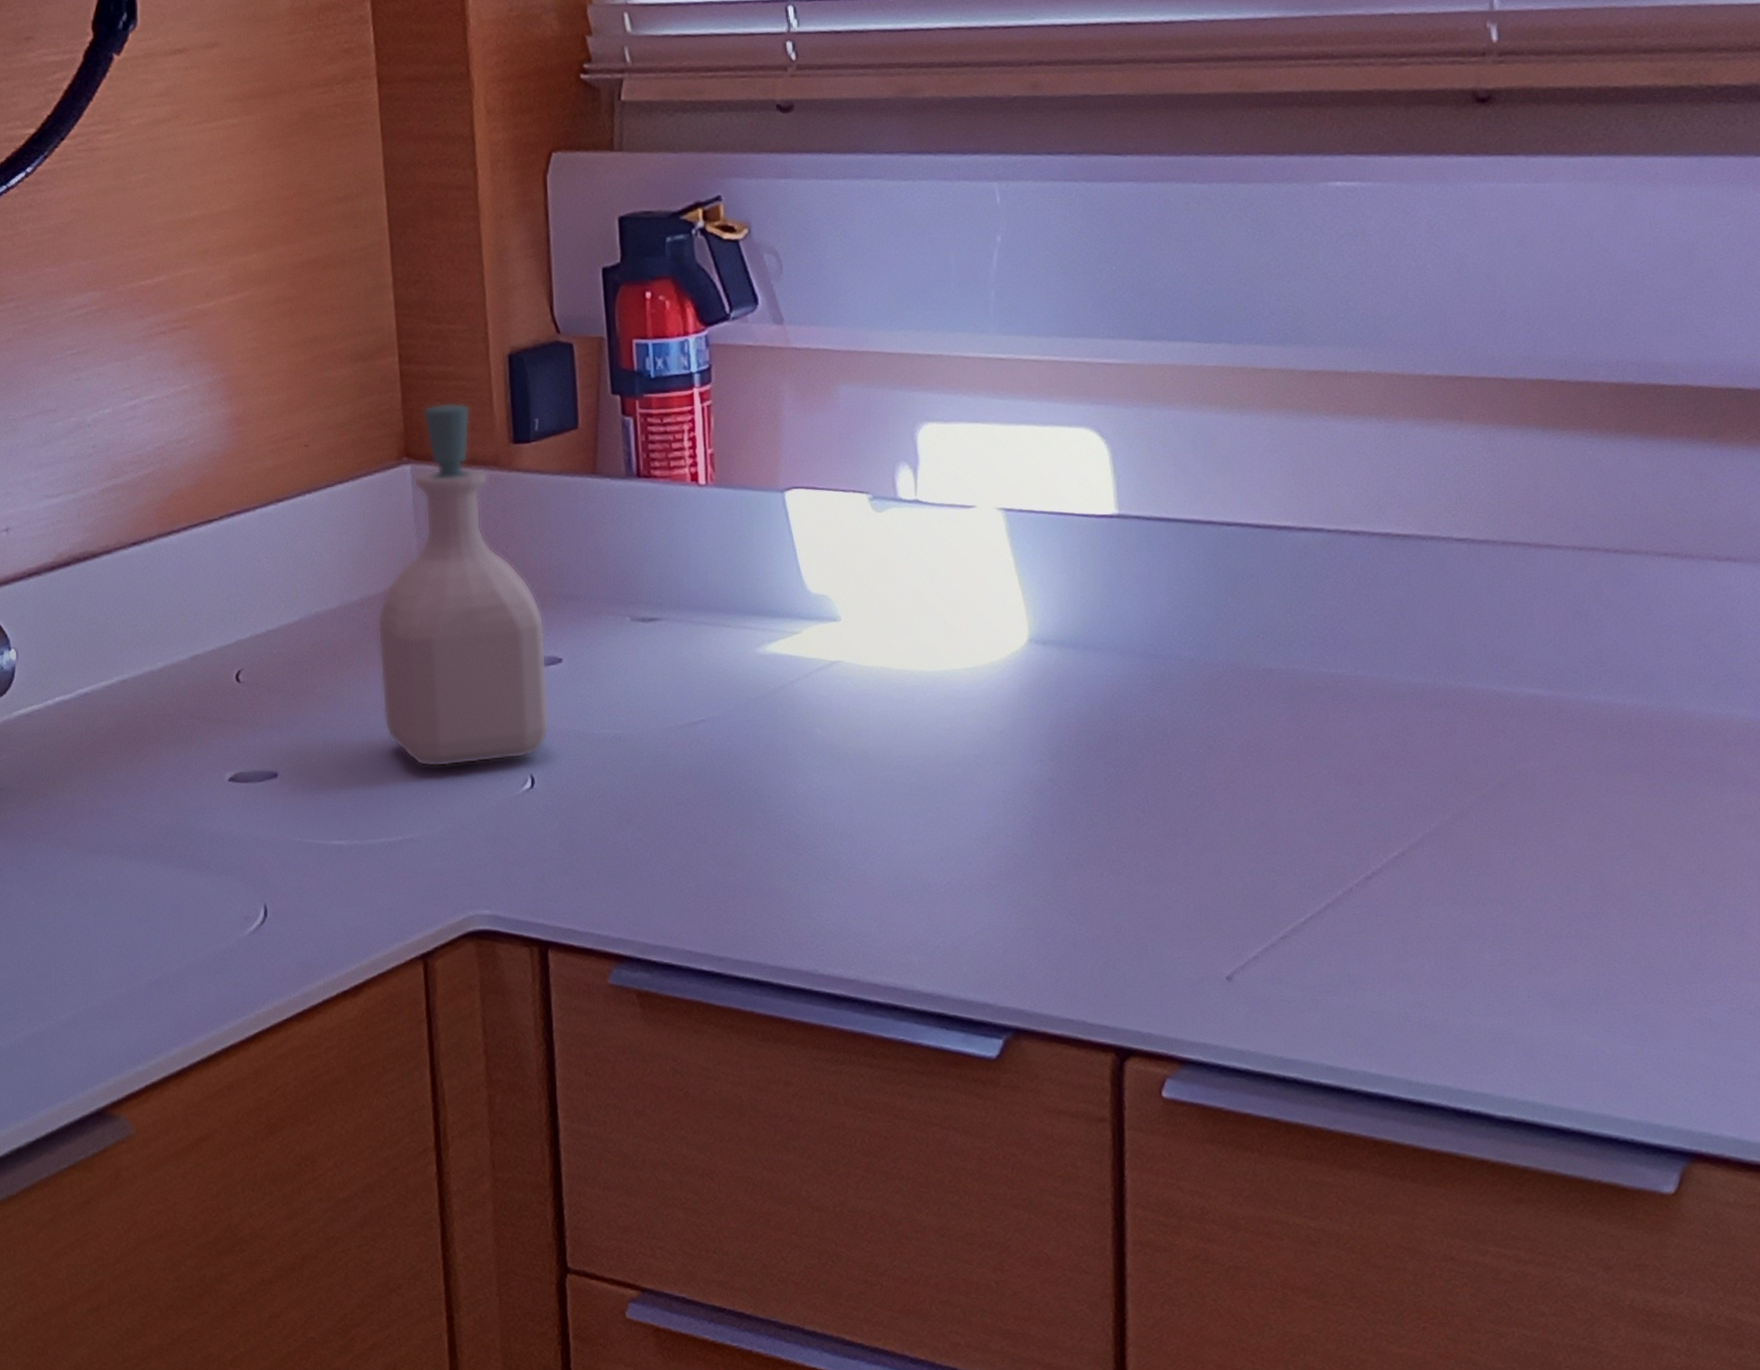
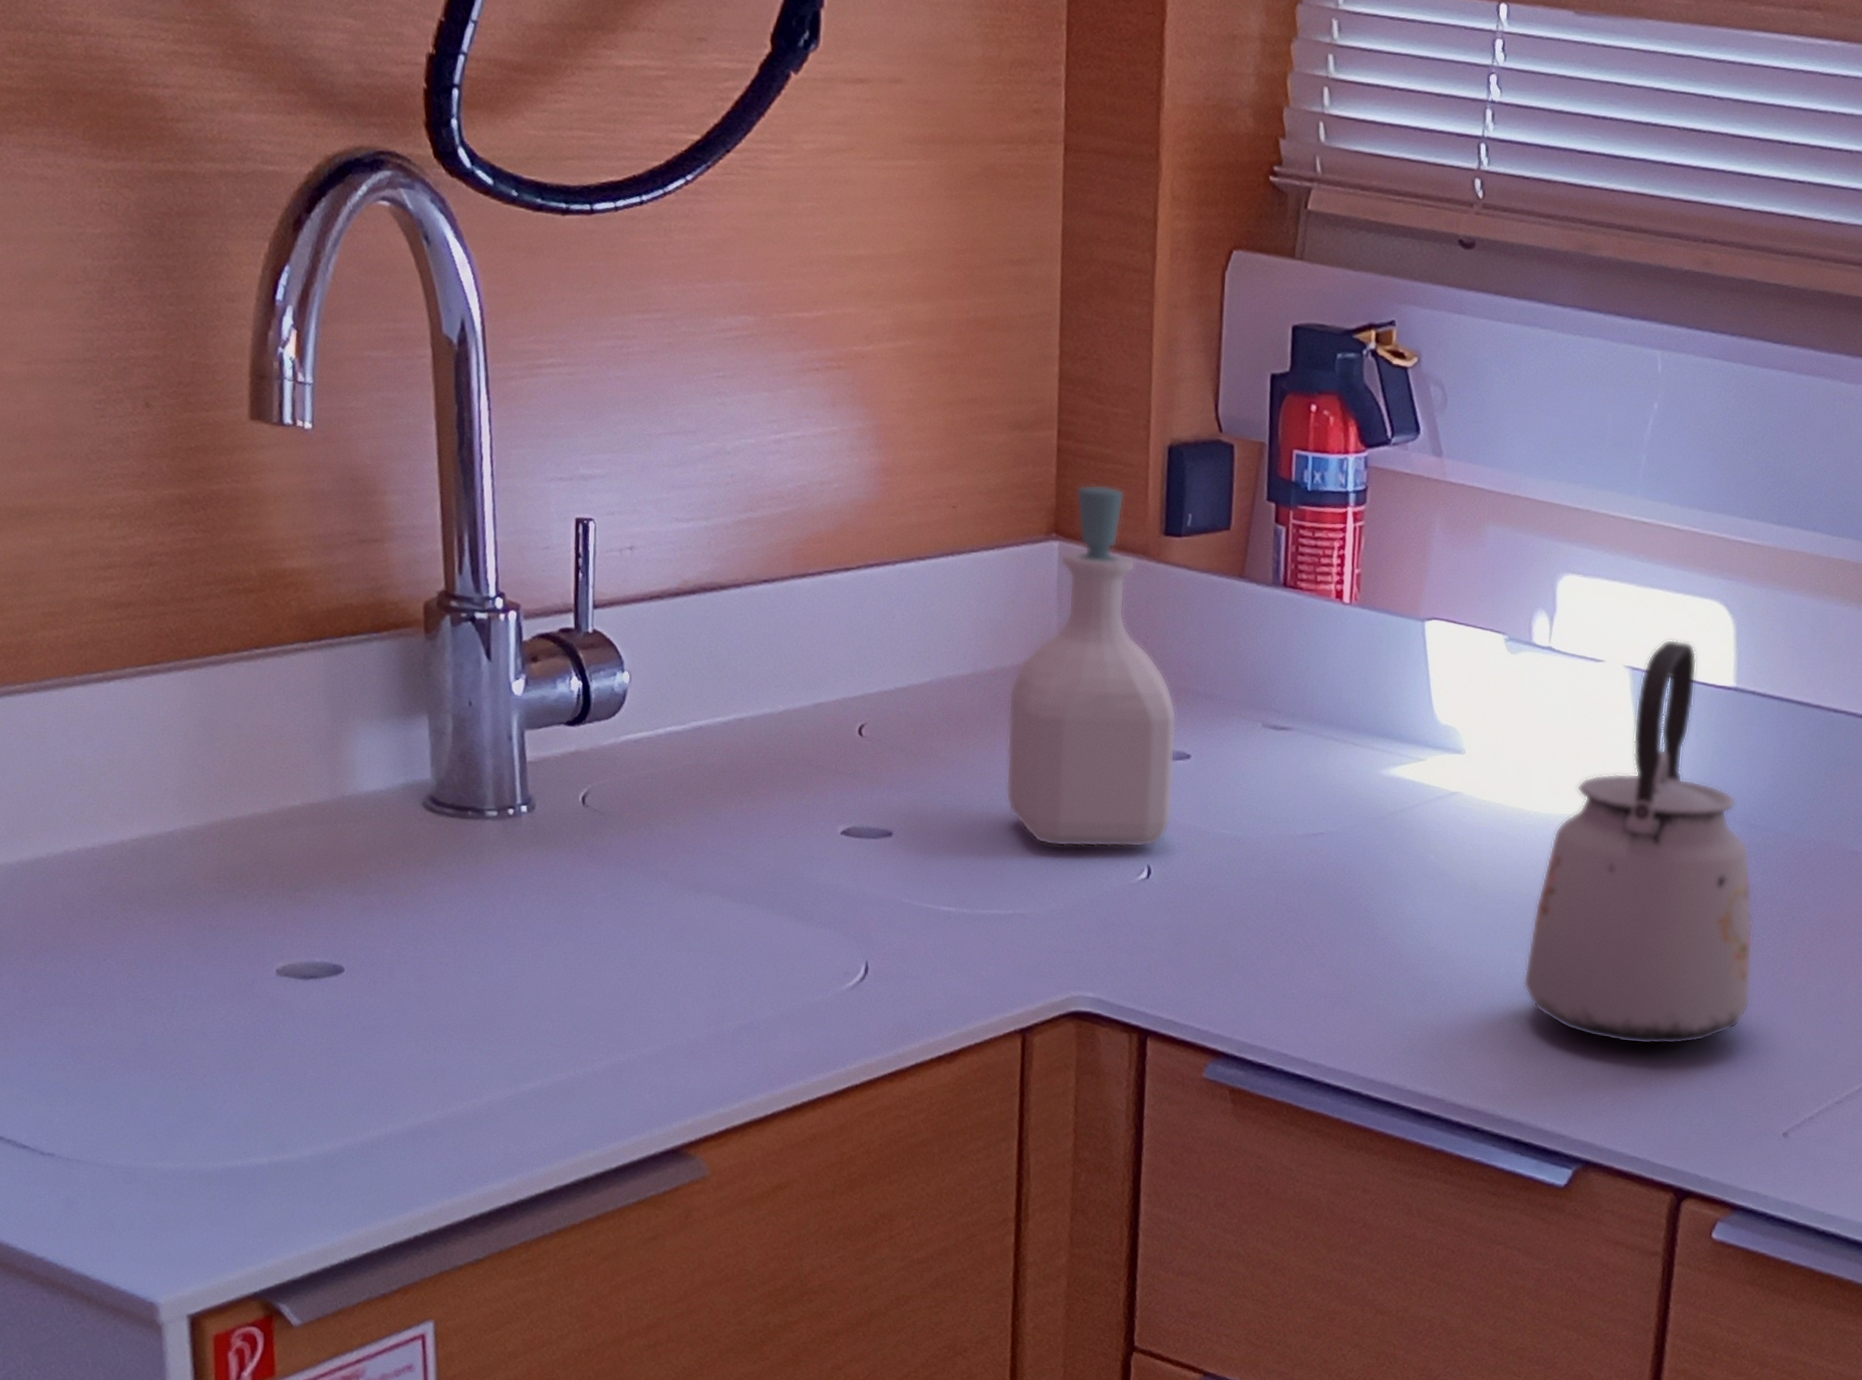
kettle: none [928,474,1175,900] -> present [1523,639,1754,1045]

